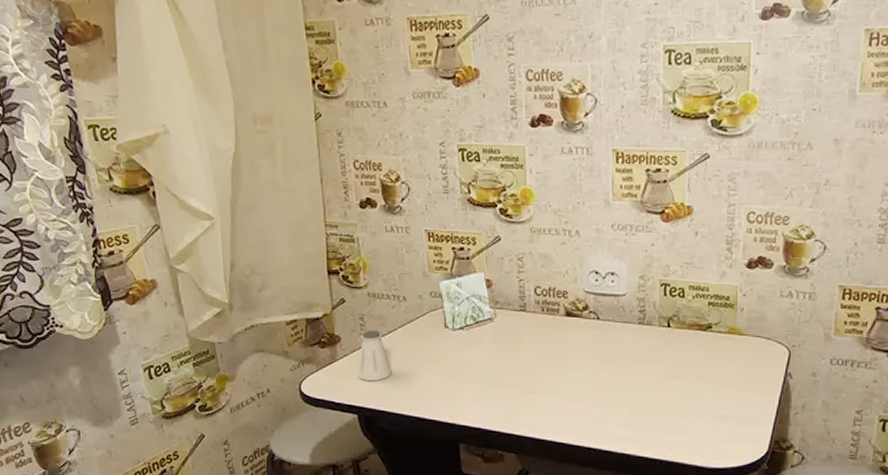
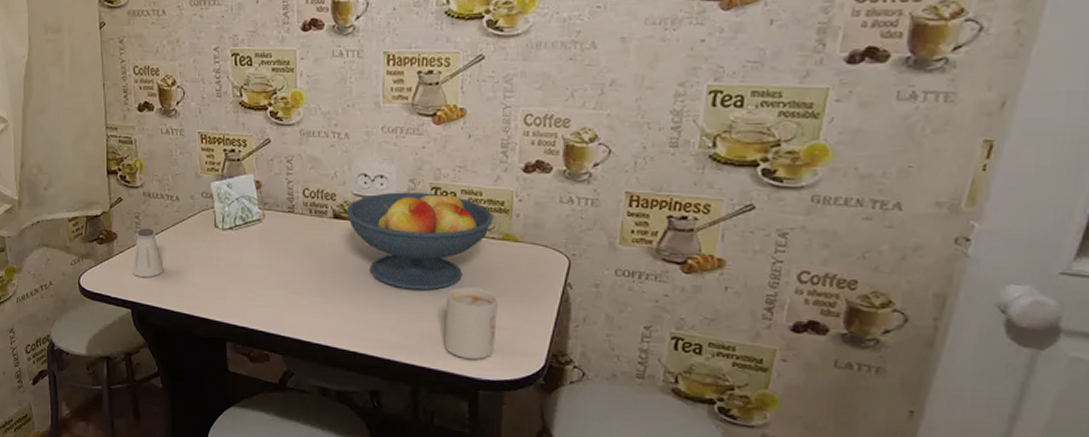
fruit bowl: none [579,285,720,385] -> present [346,189,494,291]
mug: none [674,380,725,450] -> present [443,287,498,360]

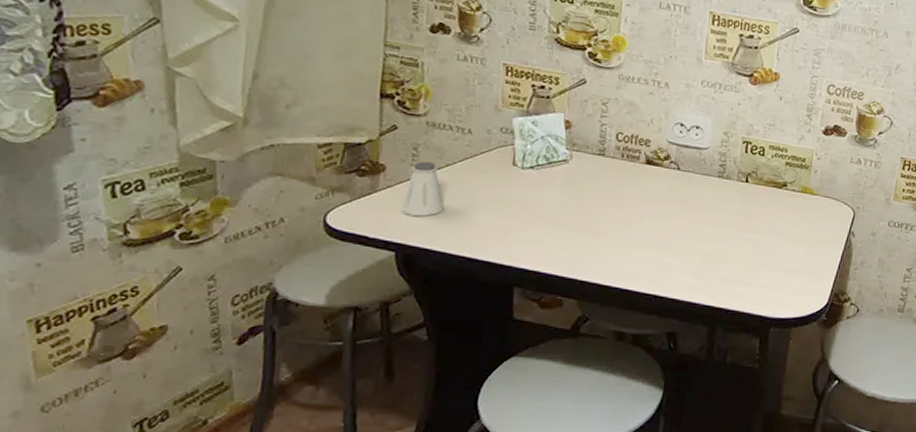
fruit bowl: present [346,189,494,291] -> none [659,143,796,236]
mug: present [443,287,498,360] -> none [742,233,794,300]

